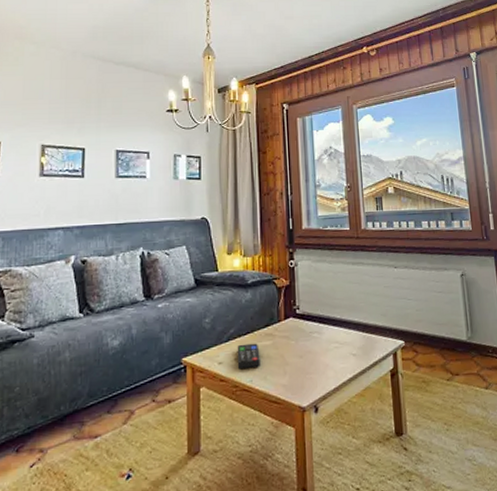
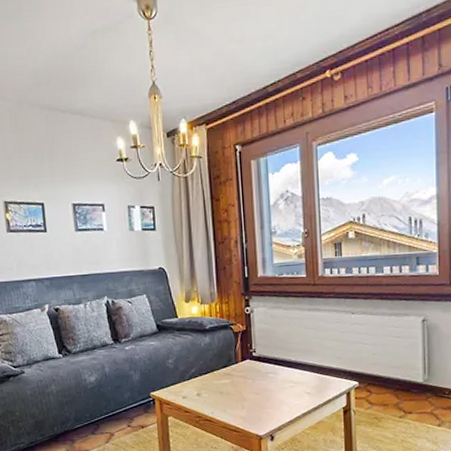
remote control: present [237,343,260,368] -> none [198,381,220,402]

